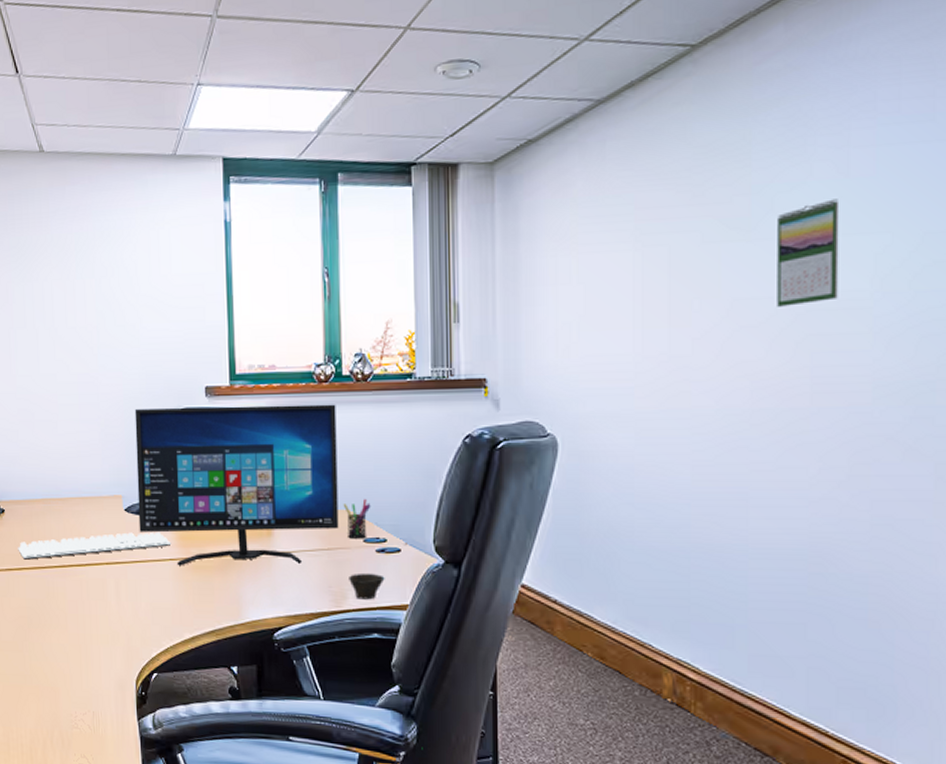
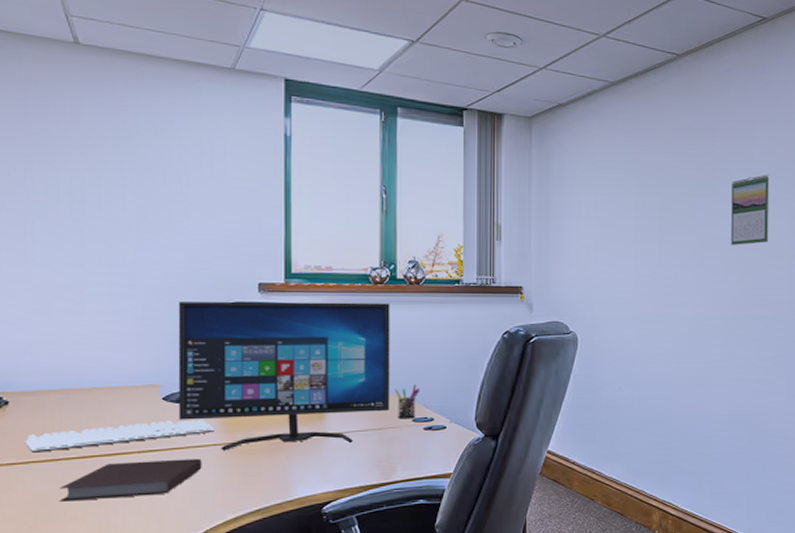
notebook: none [46,572,161,609] -> present [60,458,202,502]
cup: present [349,572,385,600] -> none [398,448,431,471]

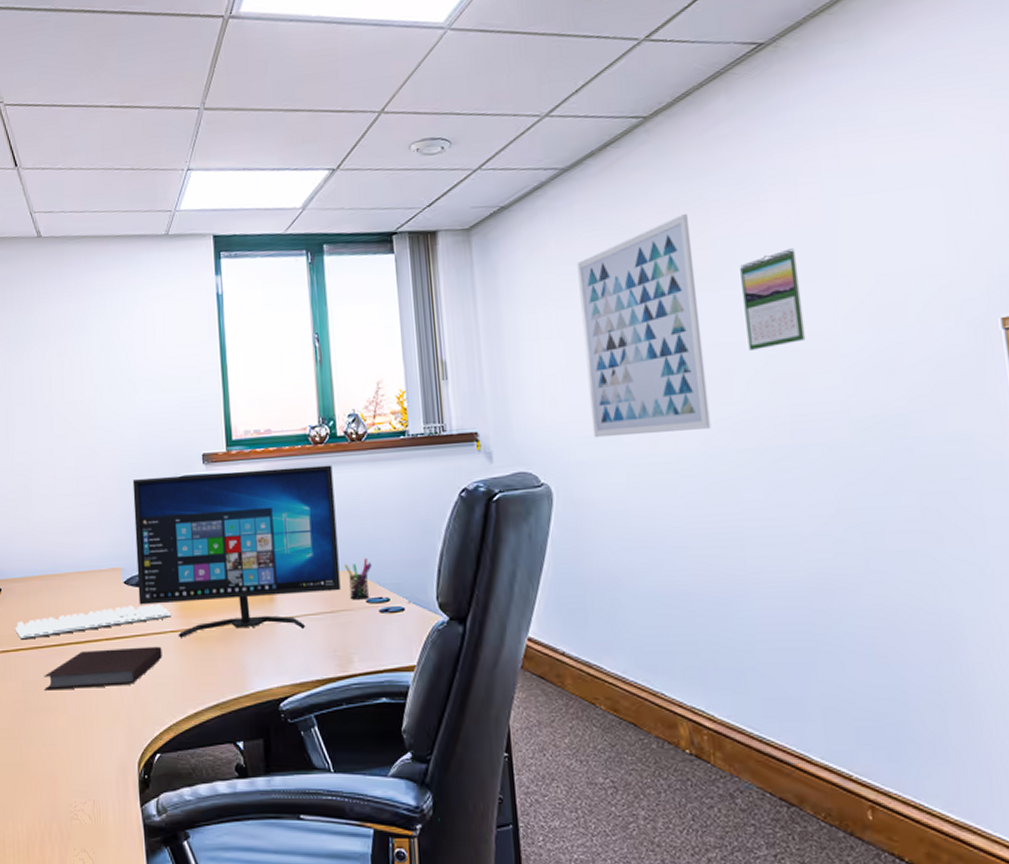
wall art: none [614,135,701,300] -> present [577,213,711,438]

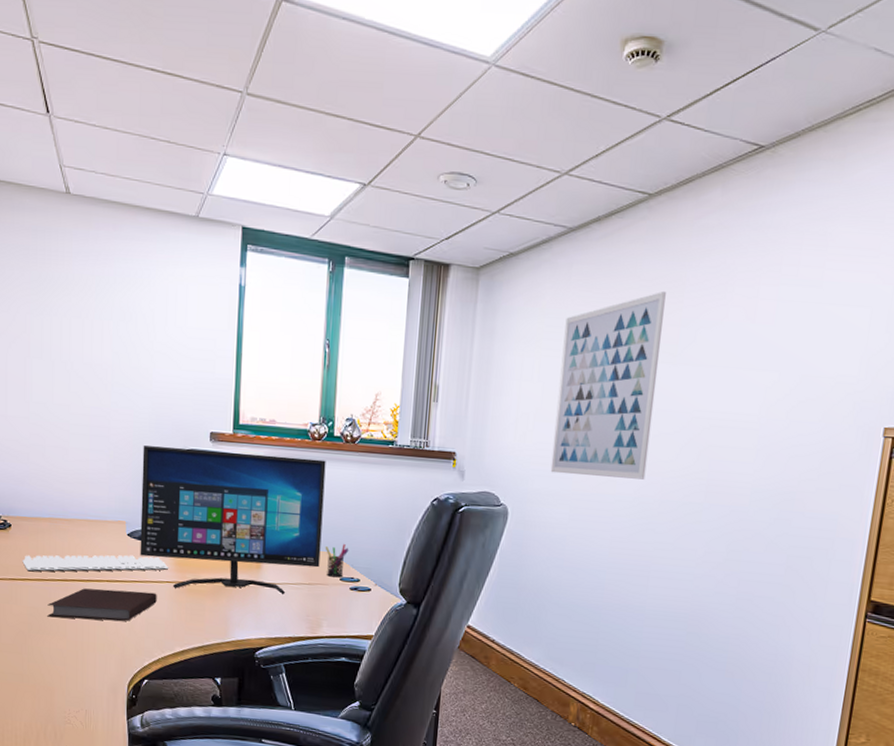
calendar: present [740,248,806,350] -> none [689,339,745,421]

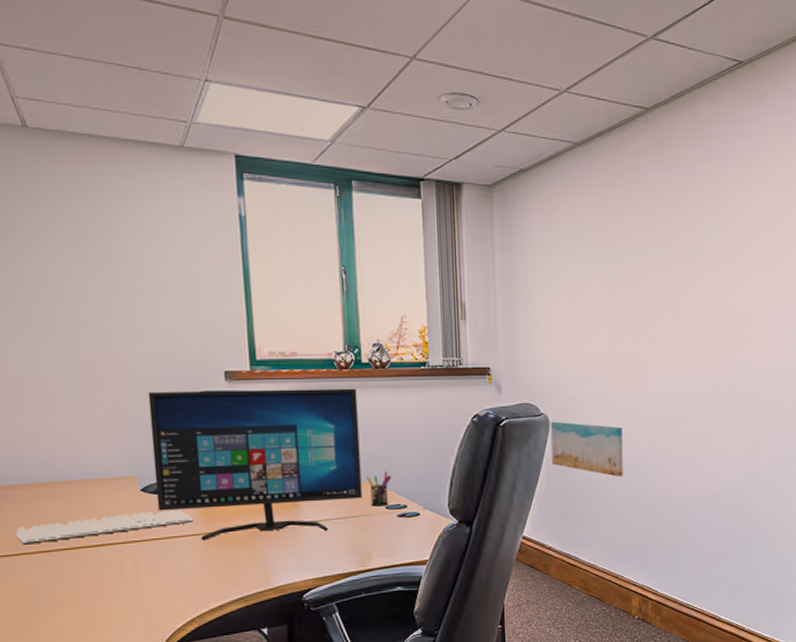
notebook: present [47,588,157,622] -> none [52,548,184,592]
wall art: none [505,513,583,578] -> present [550,421,623,477]
wall art: present [550,290,666,480] -> none [582,198,675,378]

